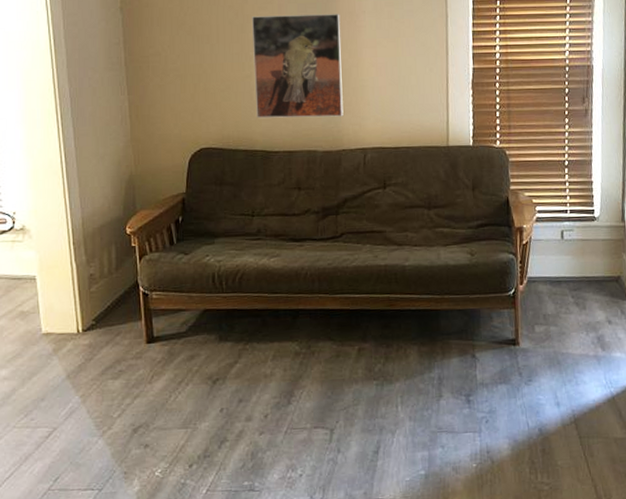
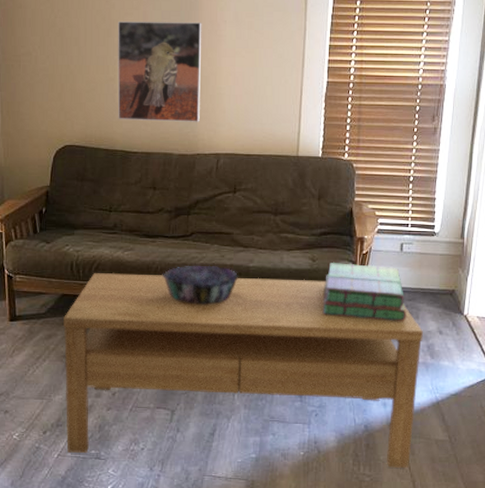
coffee table: none [207,275,592,487] -> present [63,272,423,468]
decorative bowl: none [312,266,395,311] -> present [162,265,239,305]
stack of books: none [485,255,573,314] -> present [323,263,407,321]

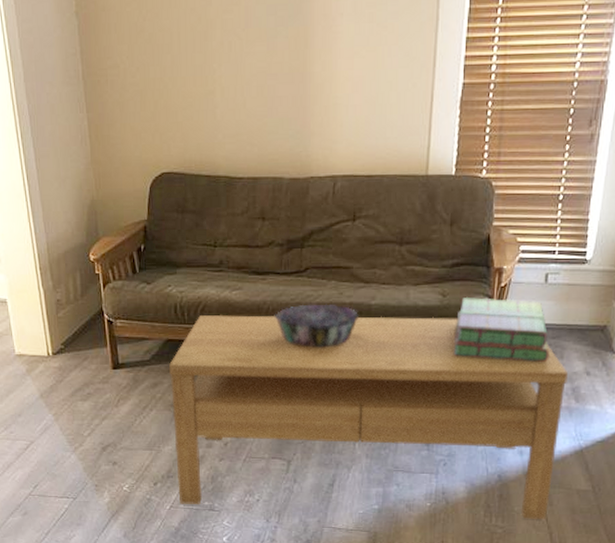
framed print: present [117,21,202,122] -> none [215,17,314,141]

